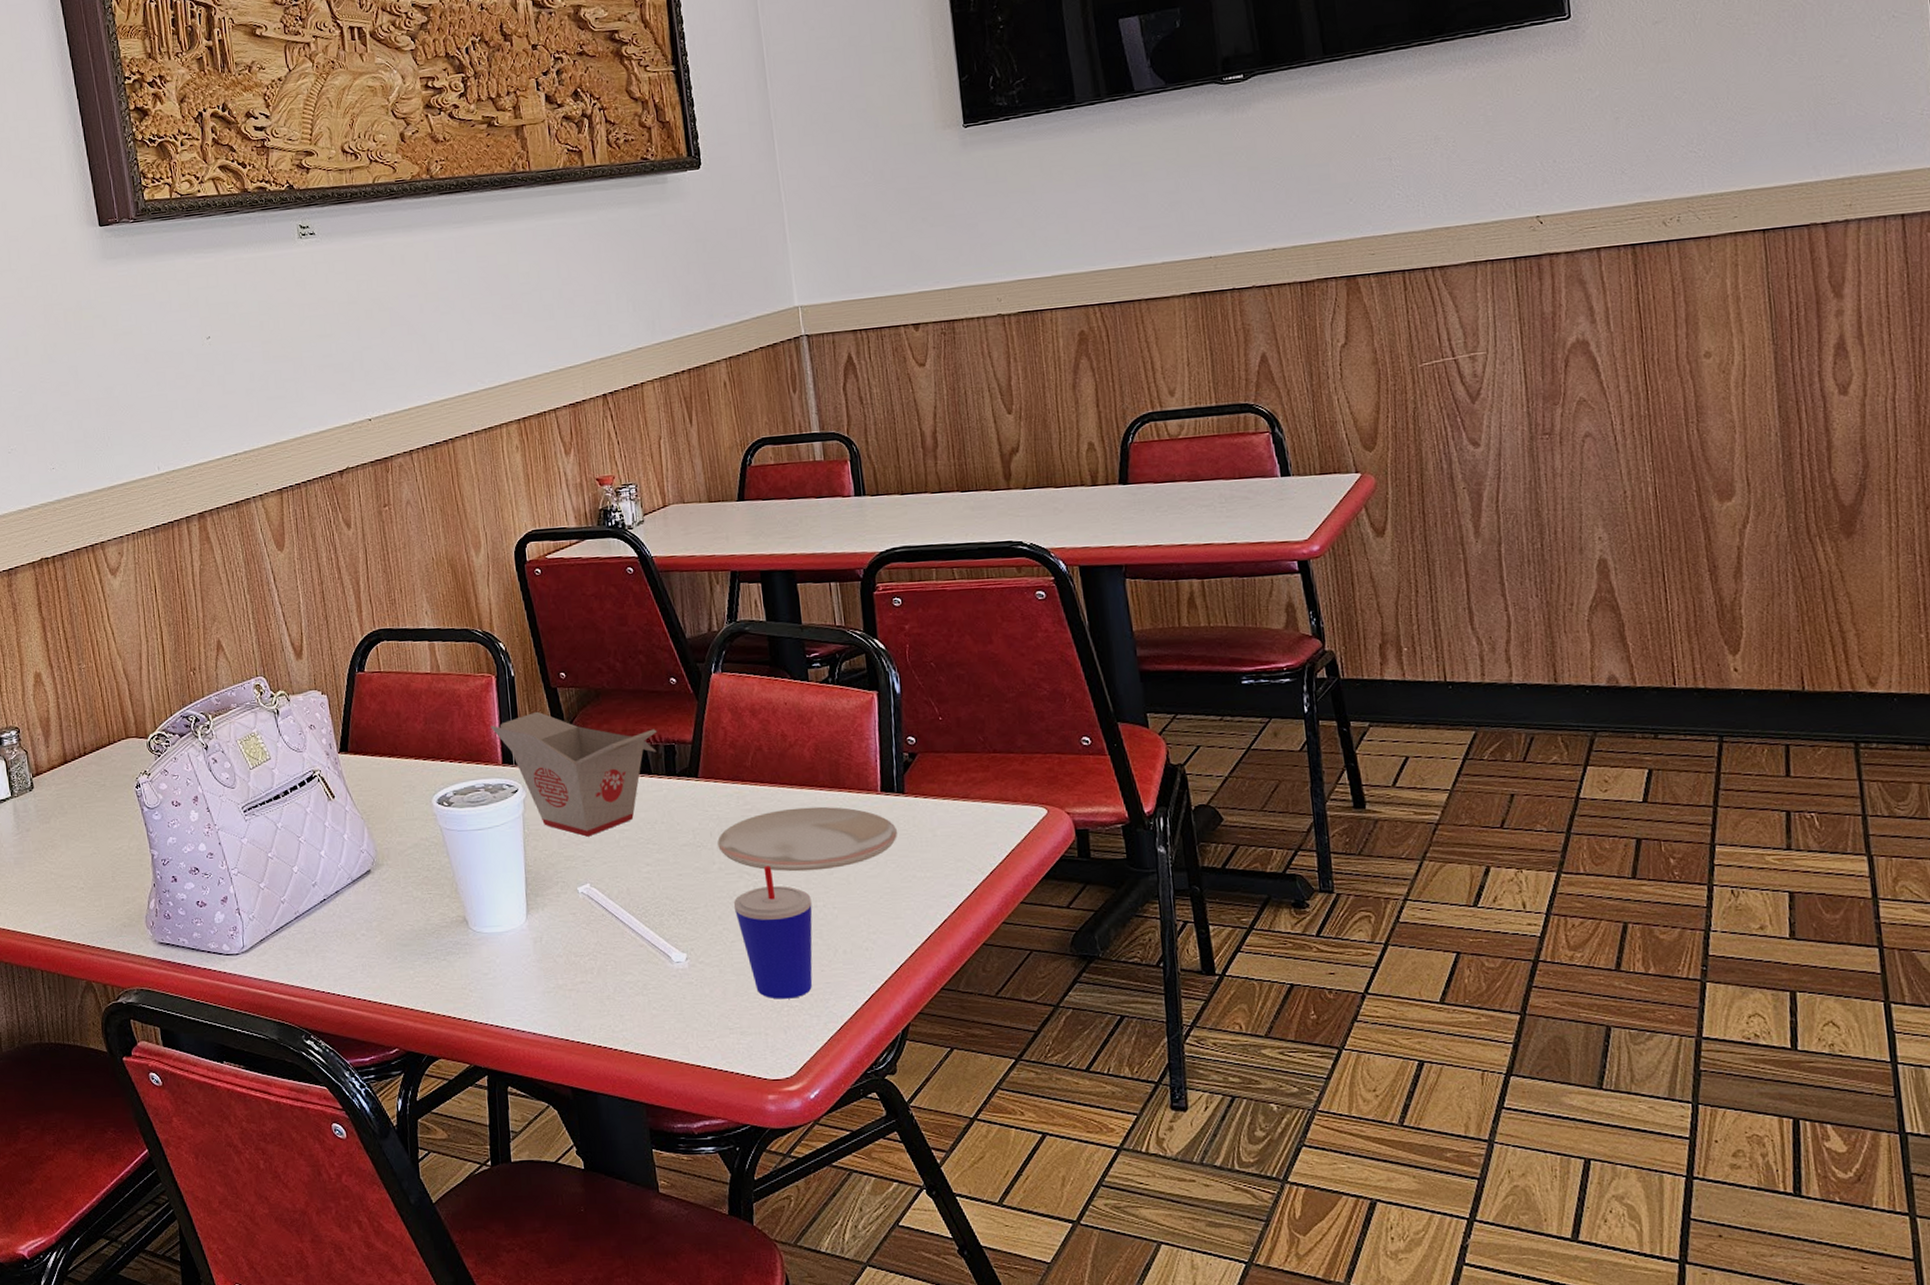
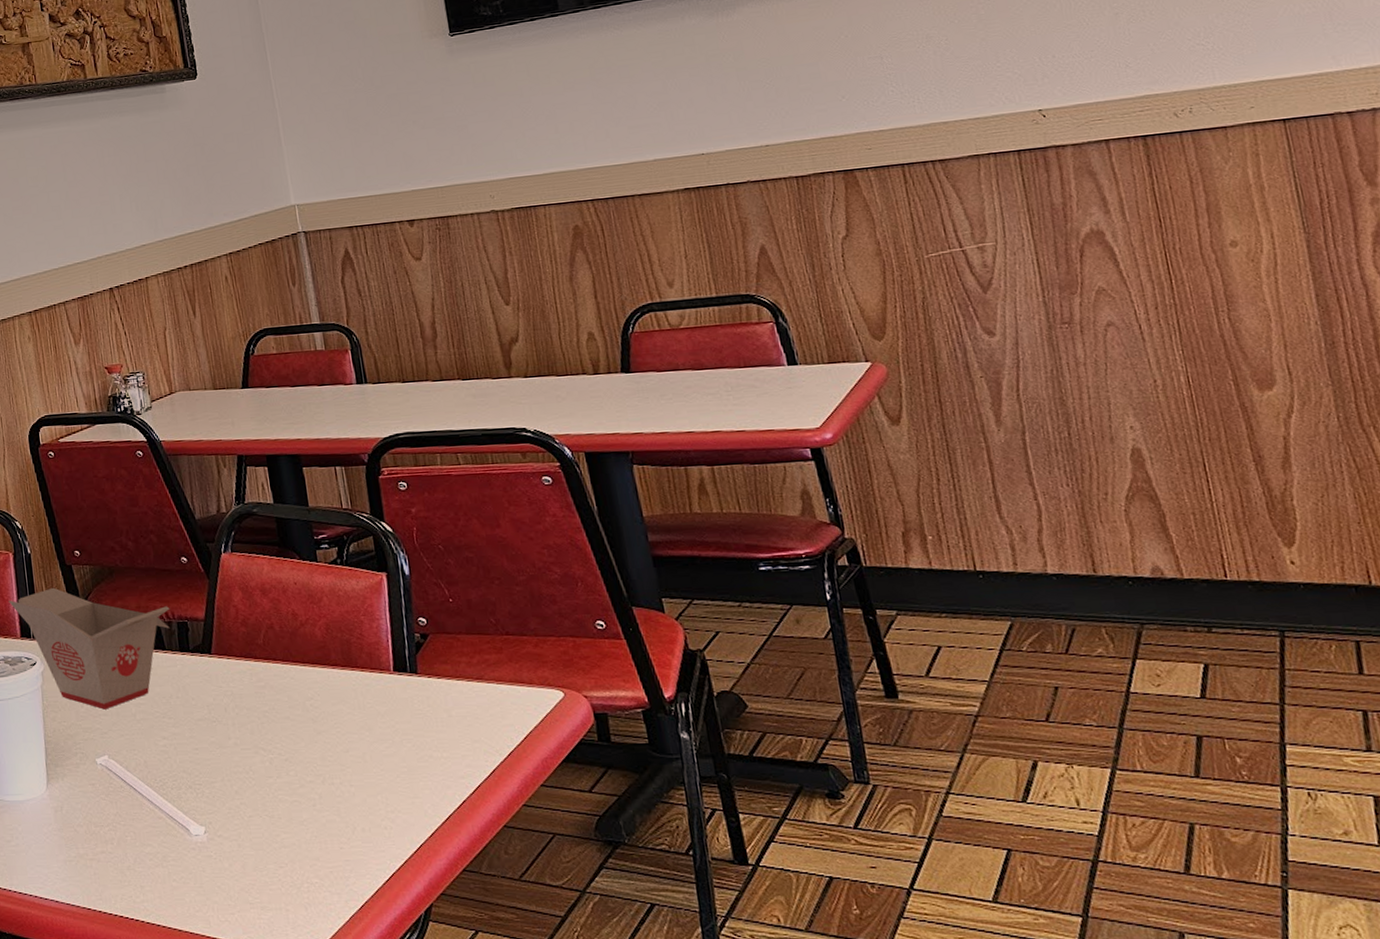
plate: present [717,806,898,872] -> none [232,685,413,749]
beverage cup: present [733,865,813,999] -> none [249,742,332,875]

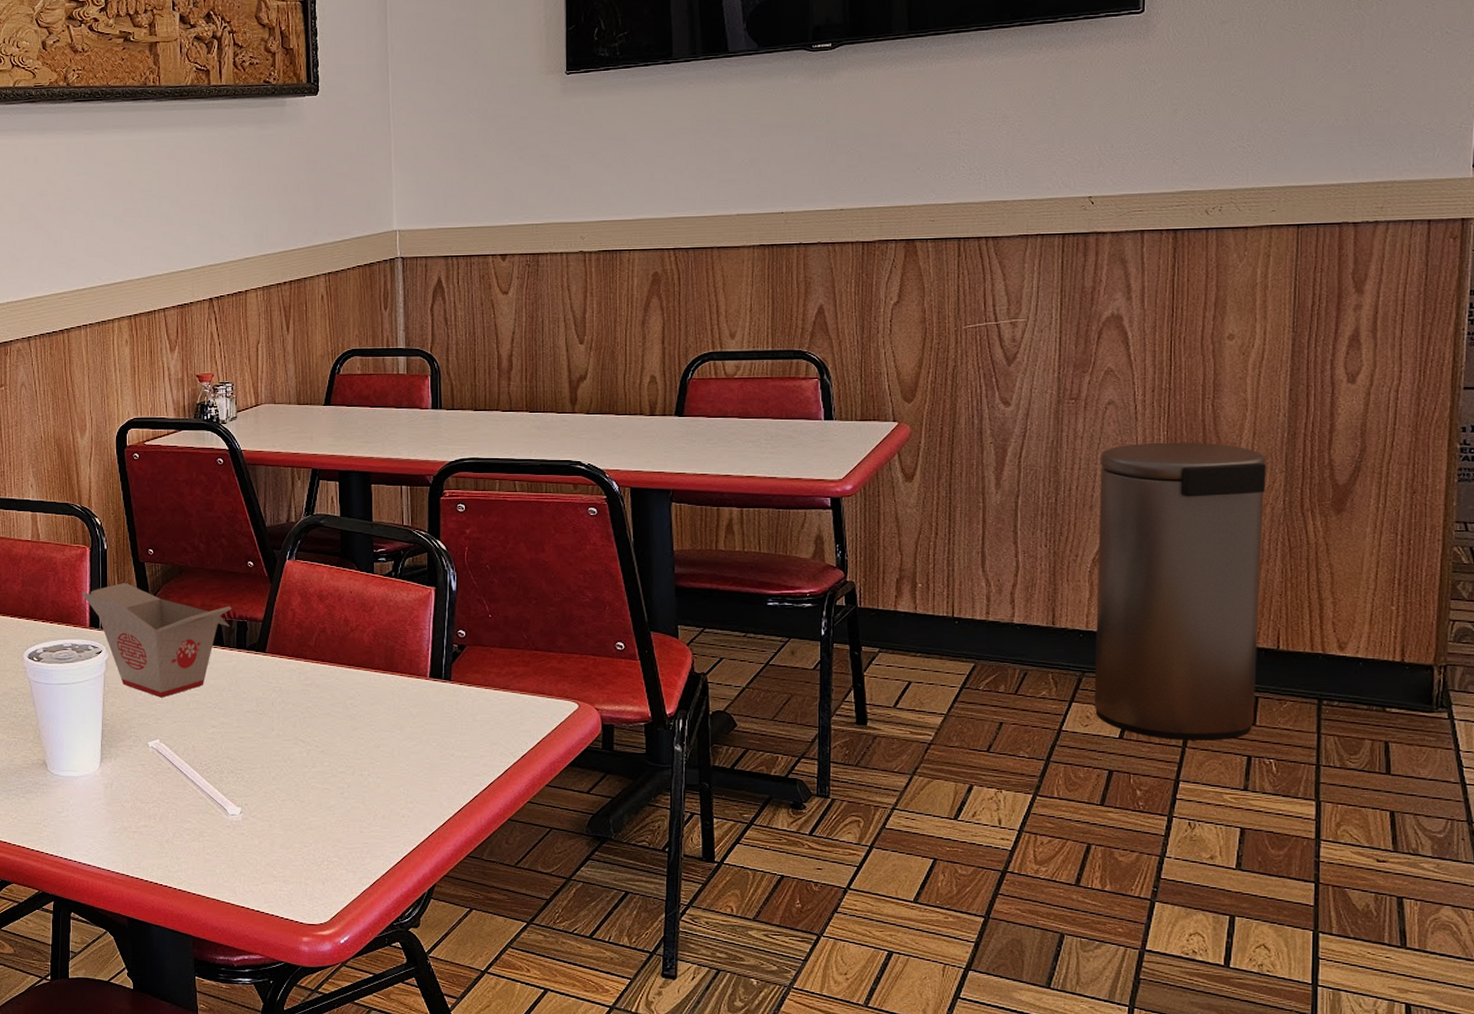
pedal bin: none [1110,359,1361,697] -> present [1094,442,1266,741]

